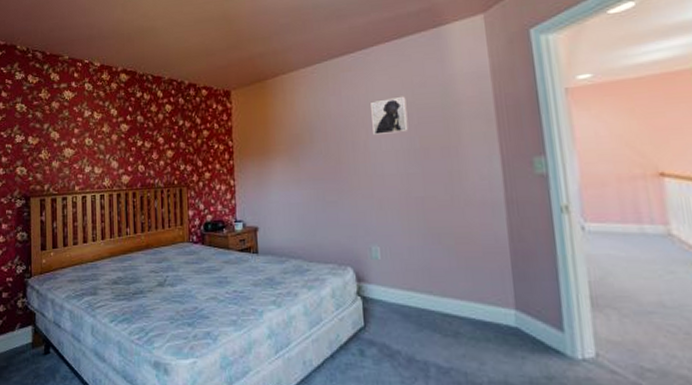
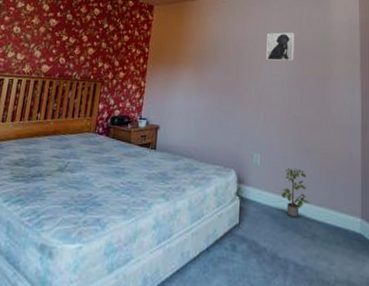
potted plant: none [412,258,448,315] -> present [282,168,310,218]

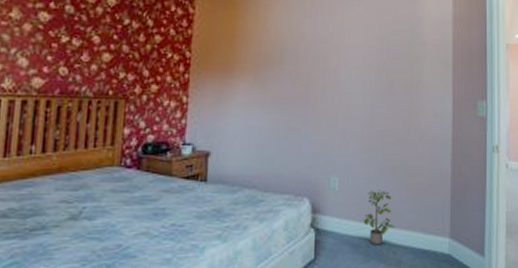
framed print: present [266,32,295,61] -> none [345,29,379,65]

